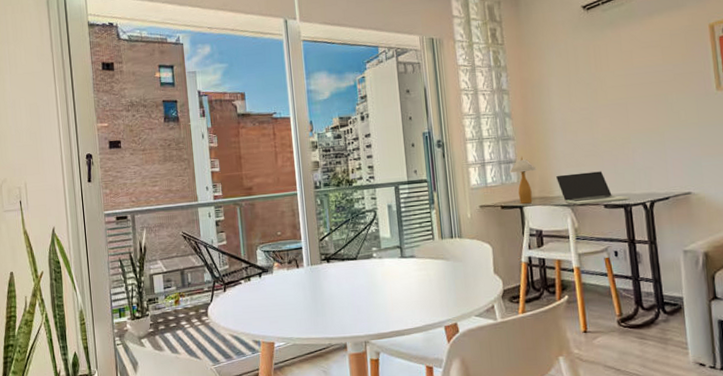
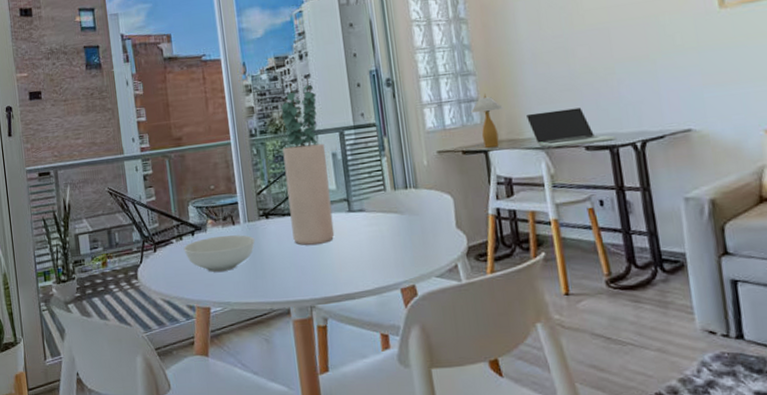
bowl: none [251,277,317,310] -> present [183,235,255,272]
vase: none [343,136,388,287] -> present [281,77,335,245]

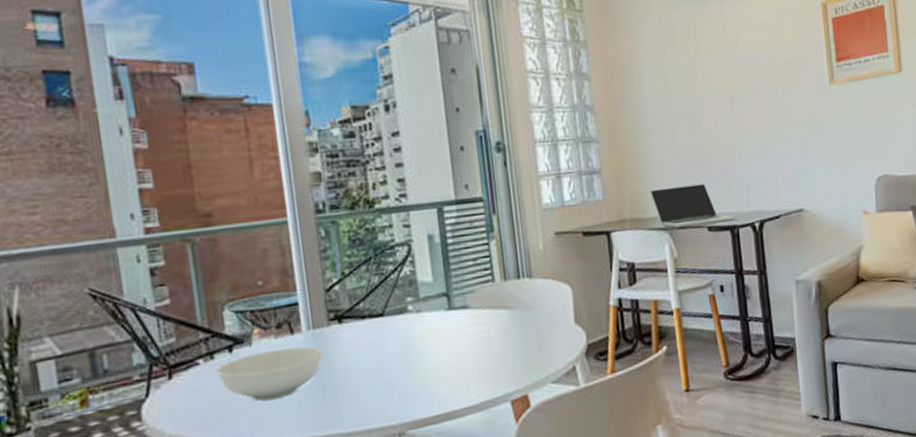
vase: present [281,77,335,245] -> none [359,135,431,355]
table lamp: present [470,94,503,148] -> none [591,165,627,229]

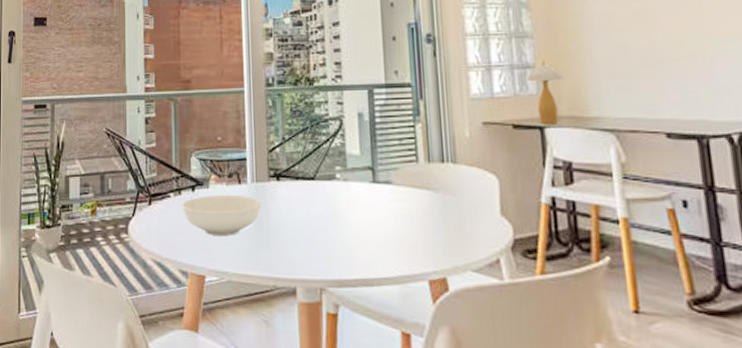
table lamp: none [591,165,627,229] -> present [524,60,565,124]
laptop: present [649,184,736,228] -> none [592,86,706,130]

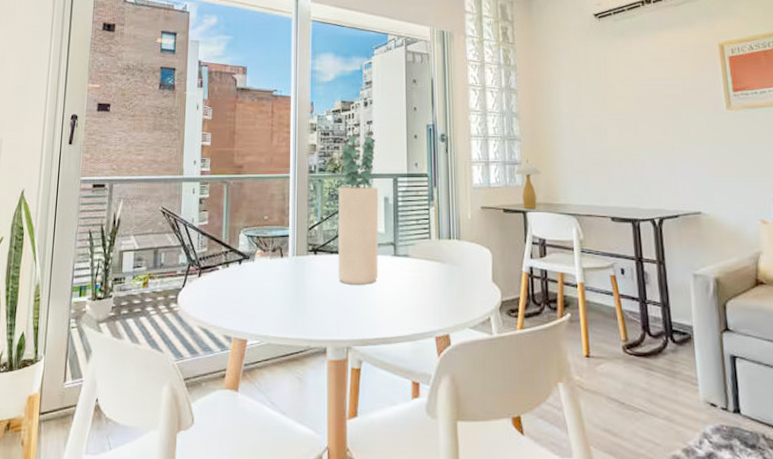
bowl: present [181,194,262,235] -> none [228,267,301,303]
vase: none [301,25,355,216] -> present [338,123,379,285]

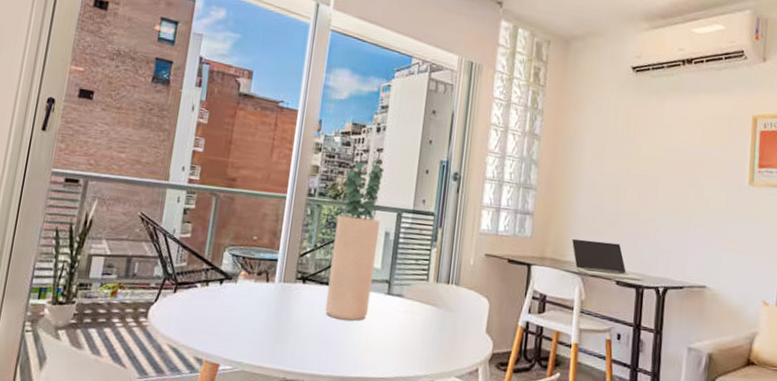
table lamp: present [513,159,542,209] -> none [523,210,554,263]
laptop: none [561,181,638,215] -> present [571,238,643,281]

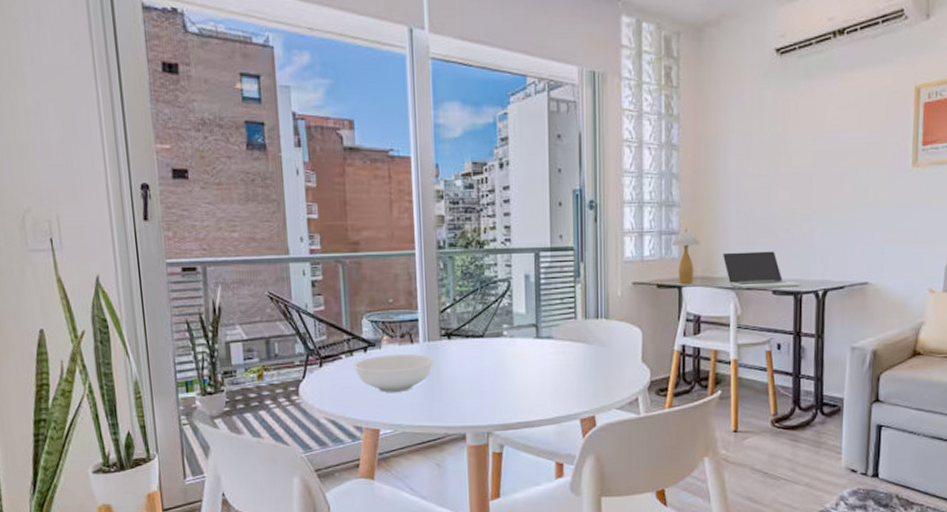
bowl: none [206,289,286,329] -> present [353,353,434,392]
vase: present [325,151,384,321] -> none [472,189,519,370]
table lamp: none [523,210,554,263] -> present [670,227,702,283]

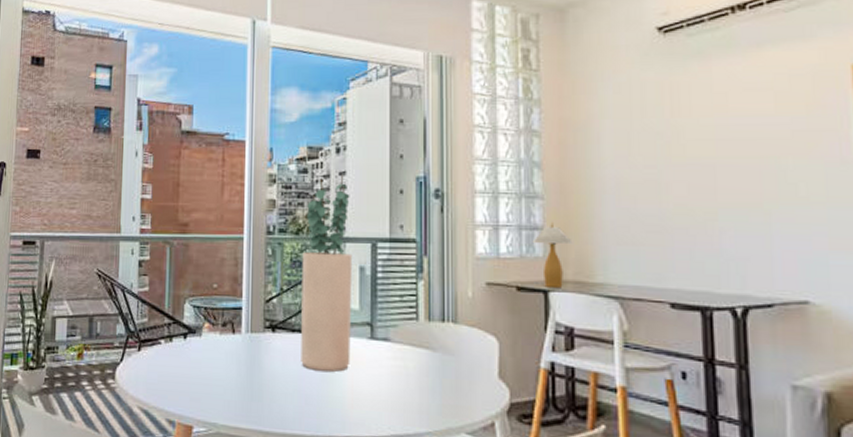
bowl: present [353,353,434,392] -> none [172,343,256,386]
vase: none [472,189,519,370] -> present [301,174,353,372]
laptop: present [722,251,801,288] -> none [599,254,710,301]

